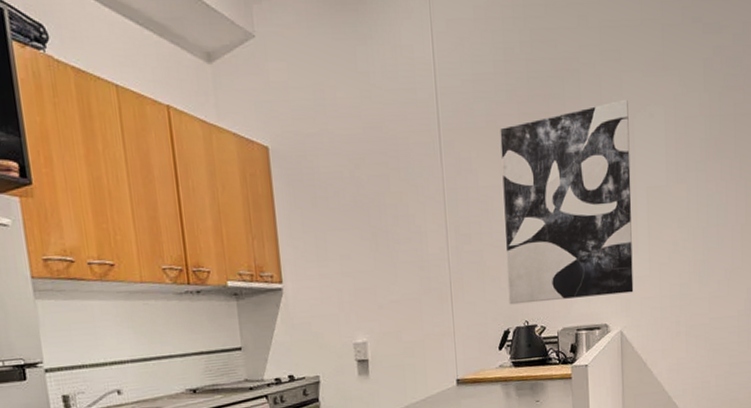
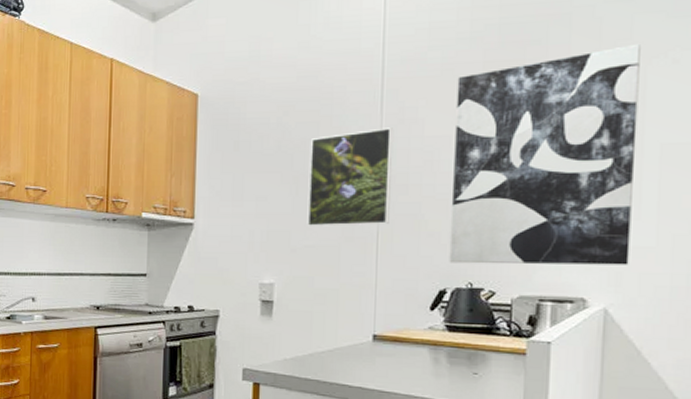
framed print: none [384,179,459,281] -> present [307,128,394,226]

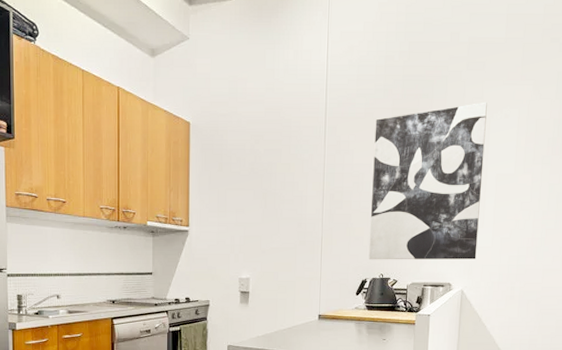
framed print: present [307,128,394,226] -> none [273,156,333,233]

